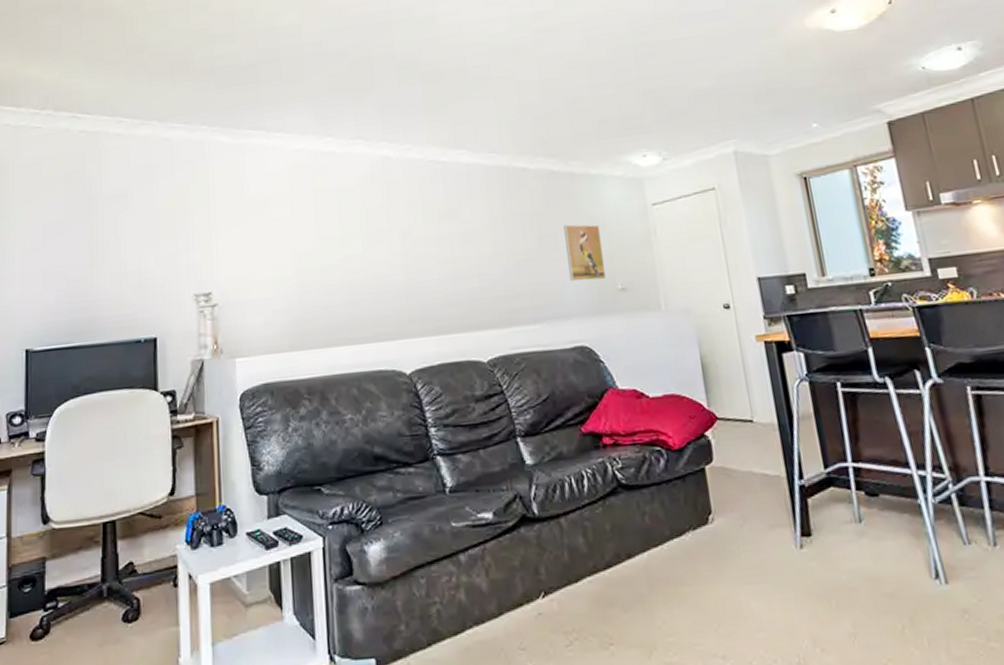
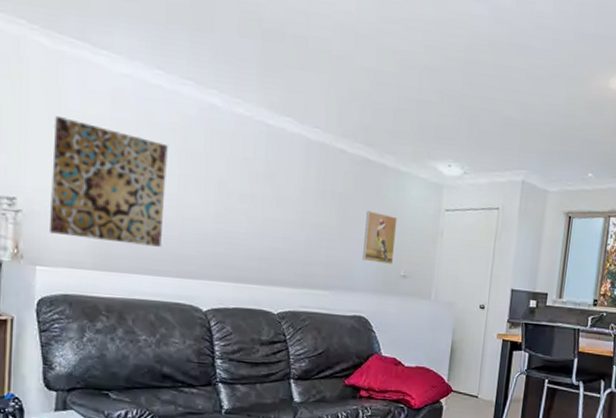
wall art: none [239,203,355,322] -> present [49,115,168,247]

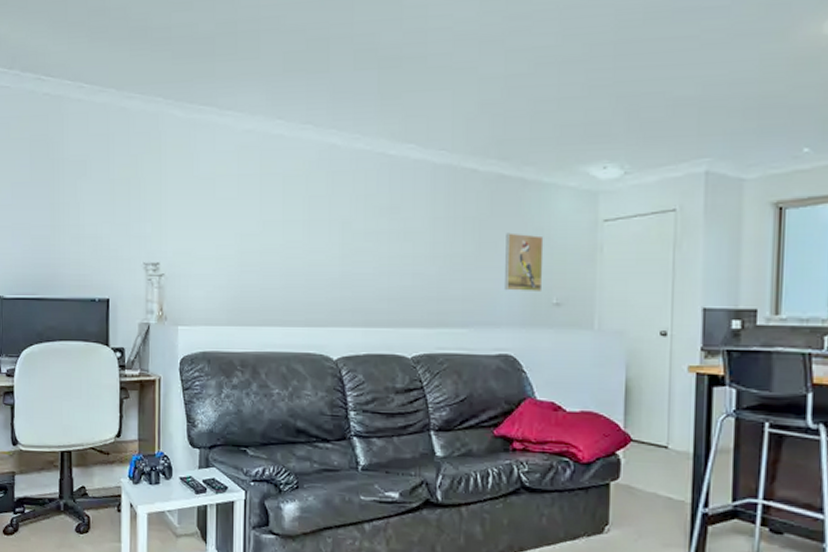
wall art: present [49,115,168,247] -> none [187,180,291,297]

